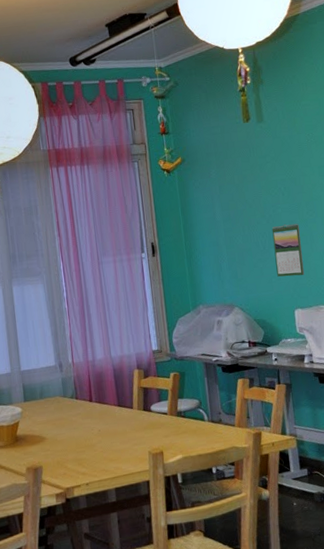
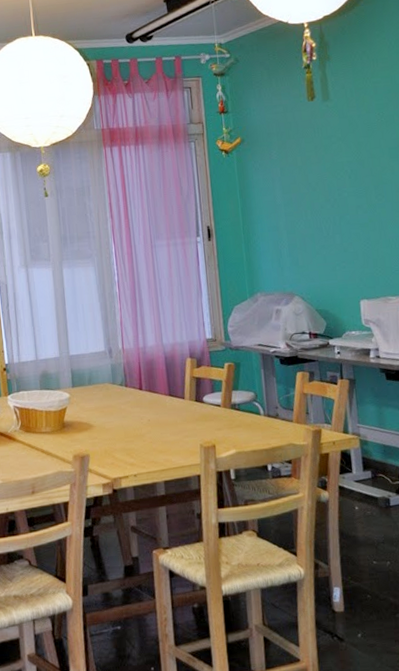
calendar: present [271,223,305,277] -> none [336,208,372,265]

